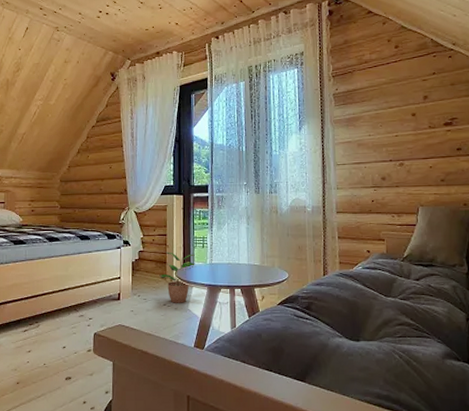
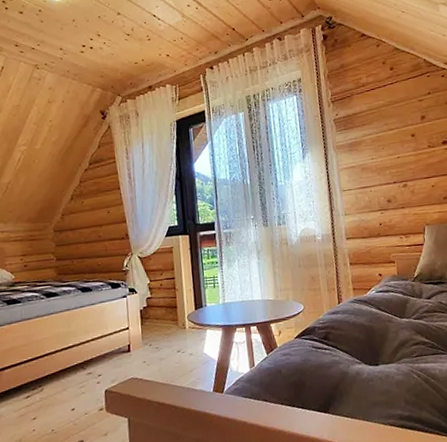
potted plant: present [159,252,196,303] -> none [170,295,209,349]

